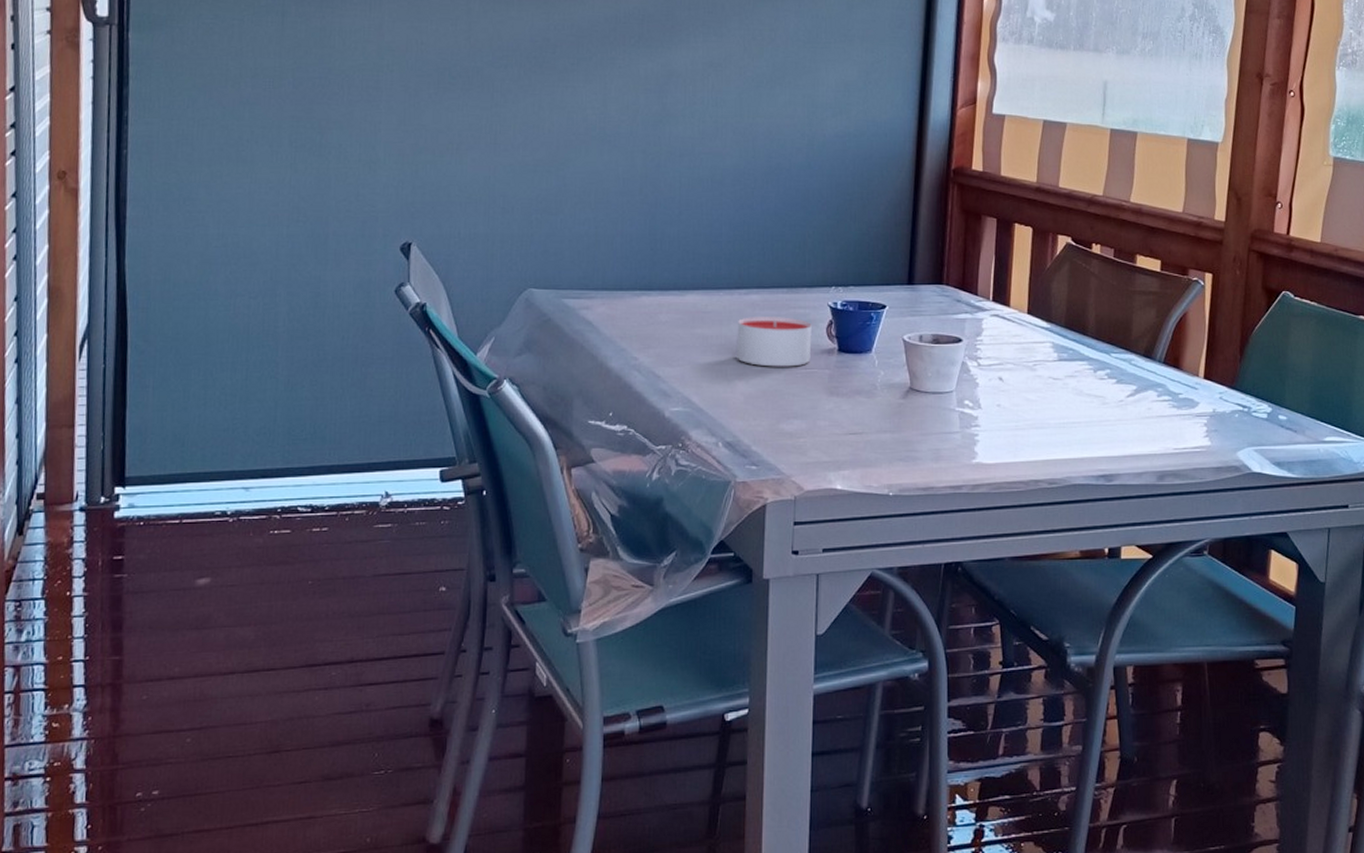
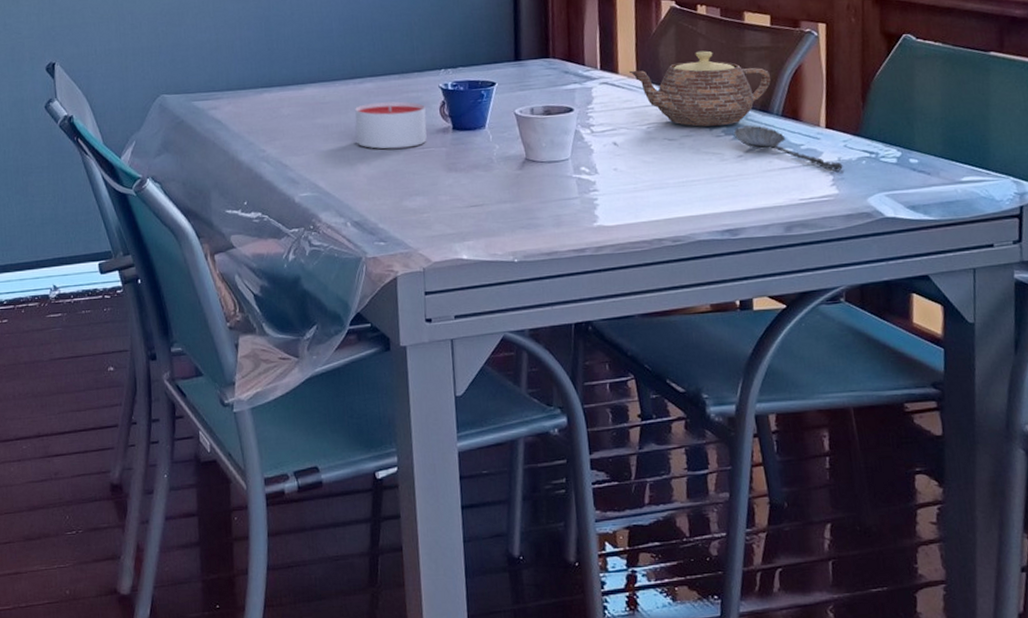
teapot: none [1021,290,1157,369] -> present [629,50,772,127]
spoon: none [1116,369,1218,422] -> present [733,124,844,170]

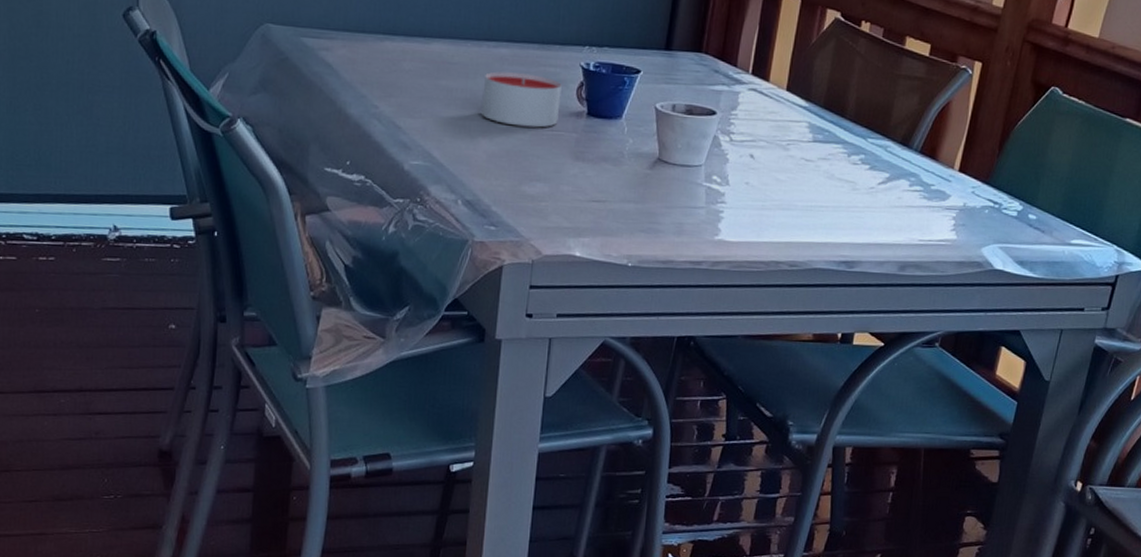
teapot: present [629,50,772,127] -> none [781,71,919,154]
spoon: present [733,124,844,170] -> none [870,156,967,216]

